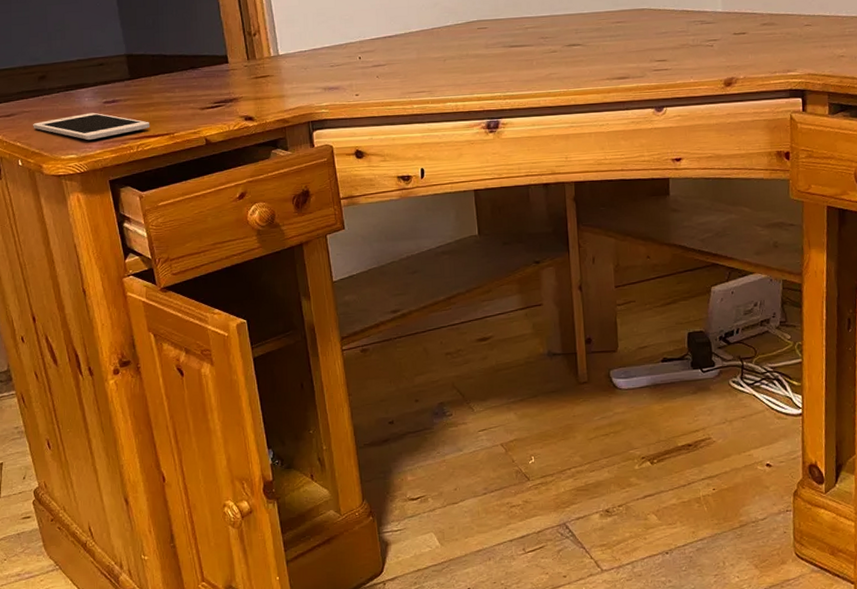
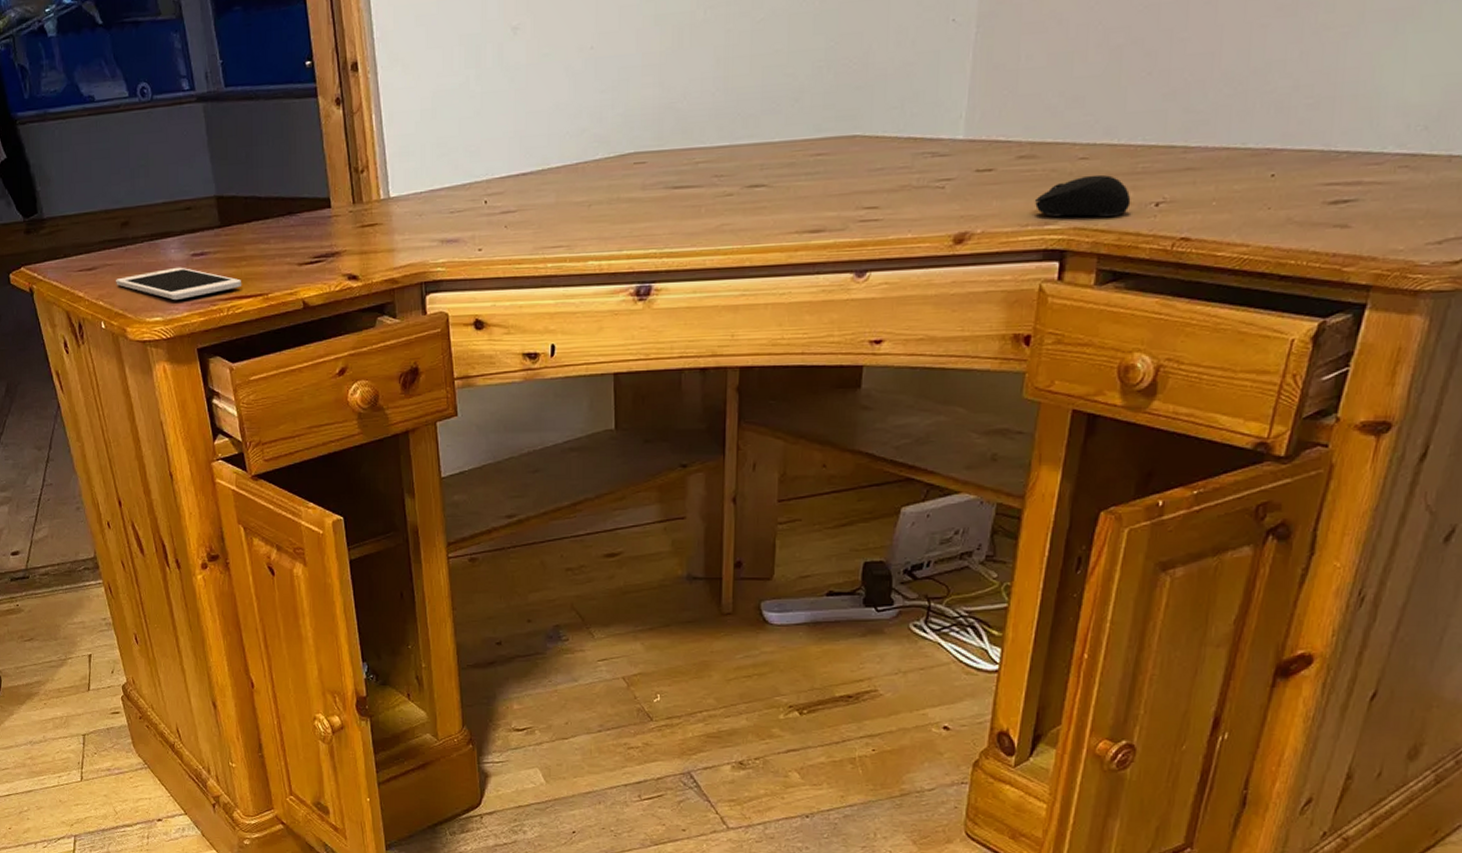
computer mouse: none [778,36,845,66] -> present [1034,174,1131,216]

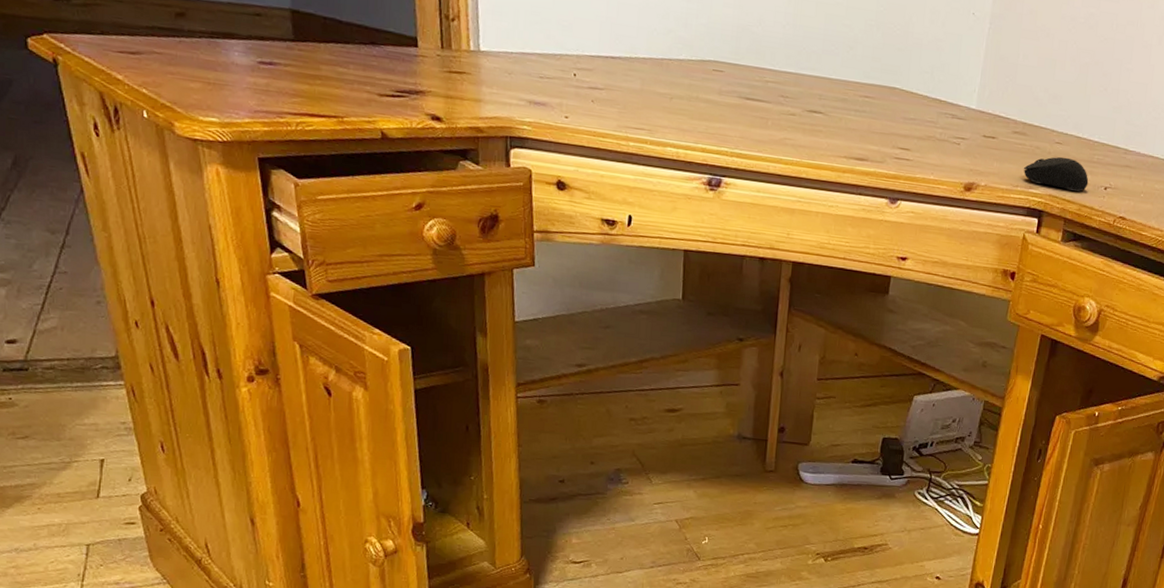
cell phone: present [116,267,242,301] -> none [165,69,315,106]

